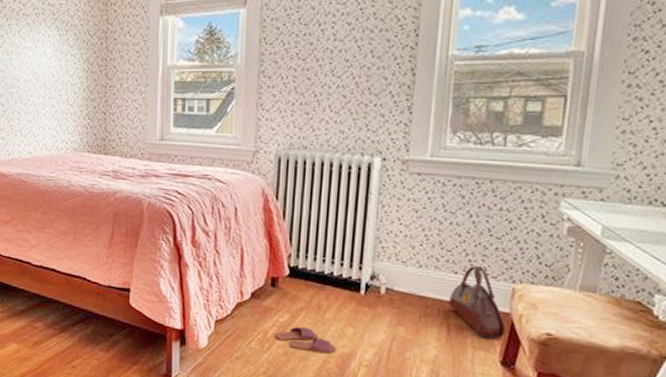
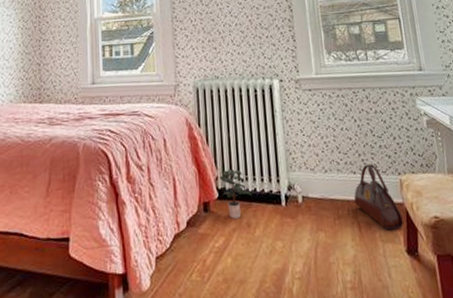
slippers: present [274,326,336,353] -> none [212,248,270,273]
potted plant: none [291,248,328,299] -> present [218,169,252,219]

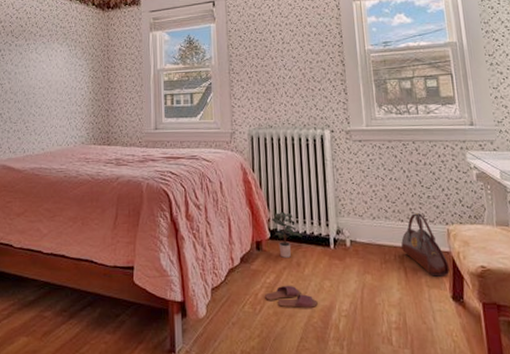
slippers: none [212,248,270,273] -> present [264,285,318,308]

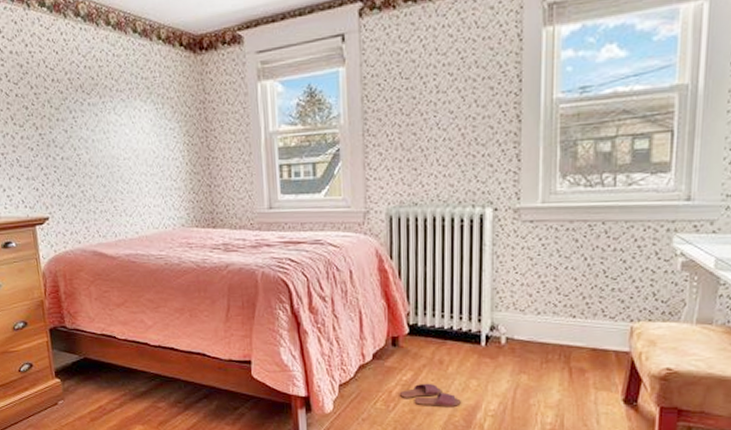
potted plant: present [271,212,302,258] -> none [410,306,448,355]
handbag: present [401,213,451,277] -> none [569,308,627,378]

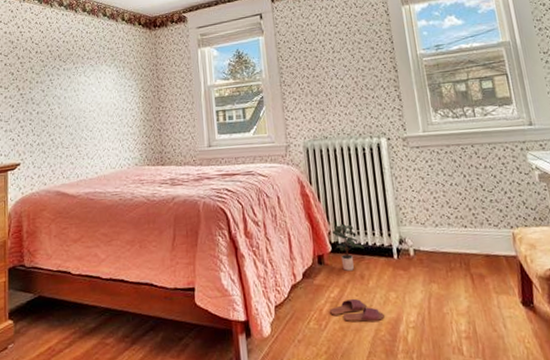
potted plant: none [410,306,448,355] -> present [331,224,365,271]

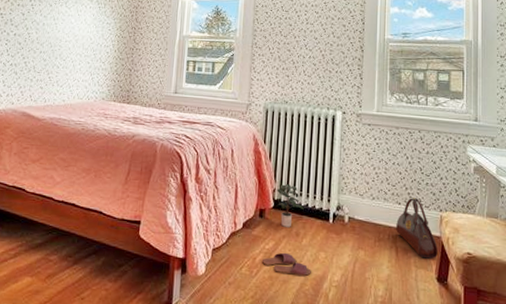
handbag: none [466,218,518,282] -> present [396,198,439,259]

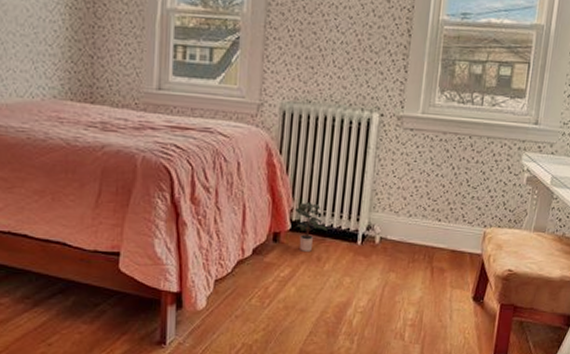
slippers: present [261,252,311,276] -> none [275,279,334,303]
handbag: present [396,198,439,259] -> none [433,213,478,278]

